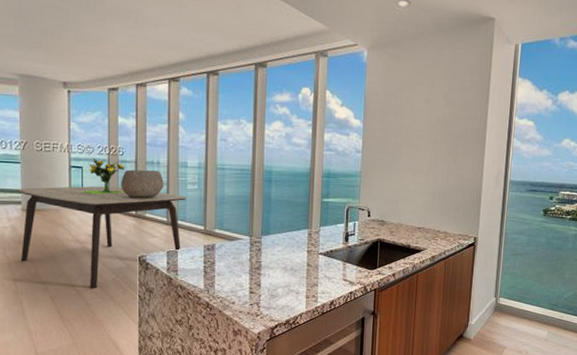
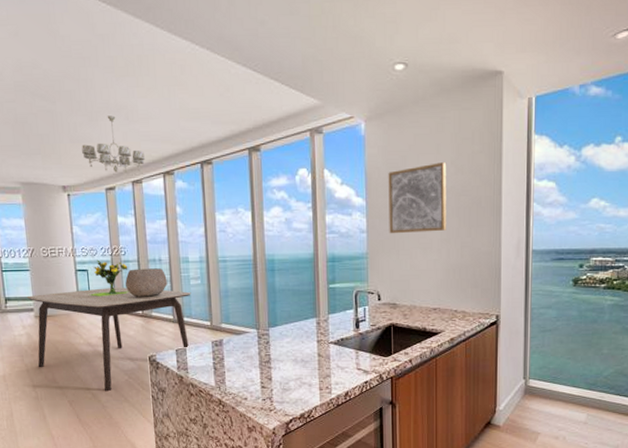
chandelier: none [87,18,152,76] -> present [82,116,146,172]
wall art: none [382,94,439,157] -> present [388,162,447,234]

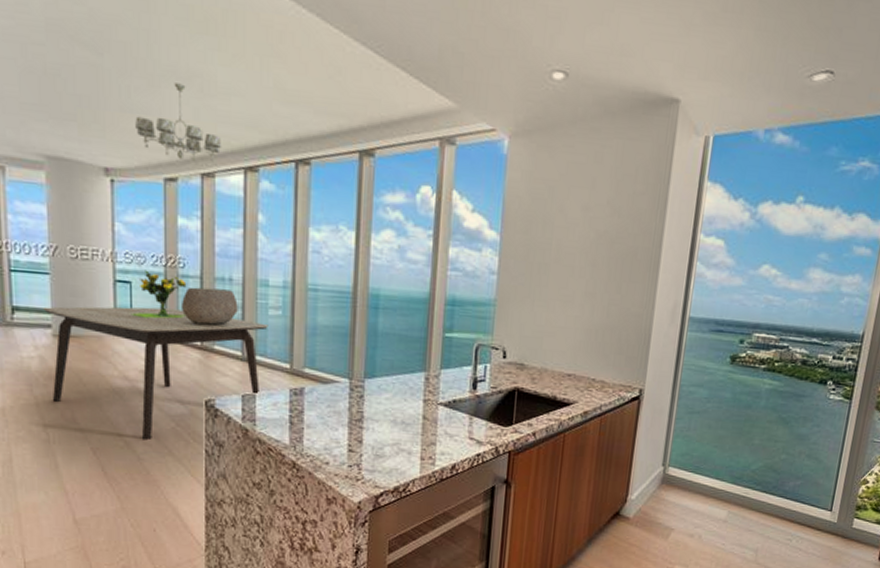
wall art: present [388,162,447,234] -> none [524,199,602,283]

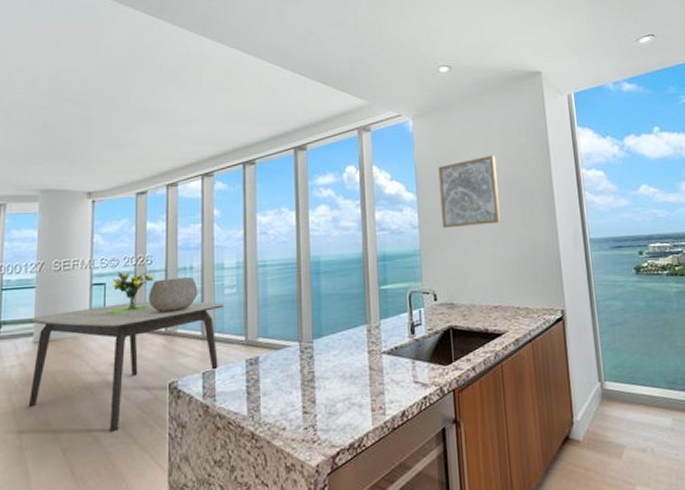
chandelier: present [135,83,222,163] -> none [114,119,184,176]
wall art: none [524,199,602,283] -> present [438,155,501,229]

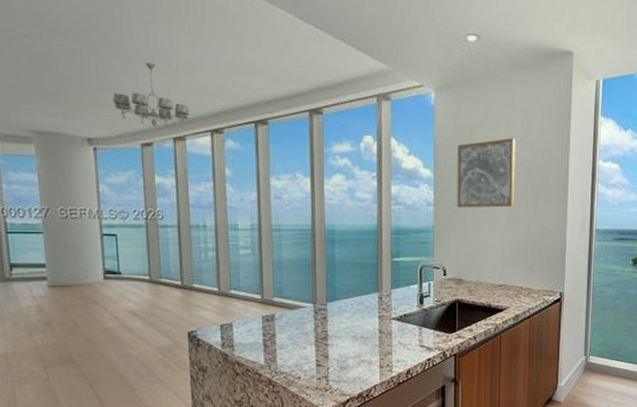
dining table: present [27,301,225,433] -> none [38,255,240,372]
bouquet: present [104,271,153,314] -> none [117,223,166,265]
chandelier: none [114,119,184,176] -> present [113,62,191,128]
ceramic pot: present [149,277,198,313] -> none [162,235,212,268]

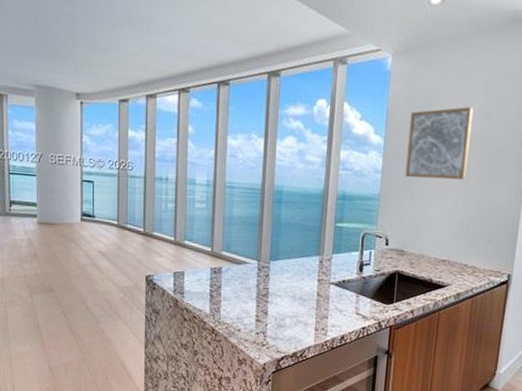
chandelier: present [113,62,191,128] -> none [99,25,162,86]

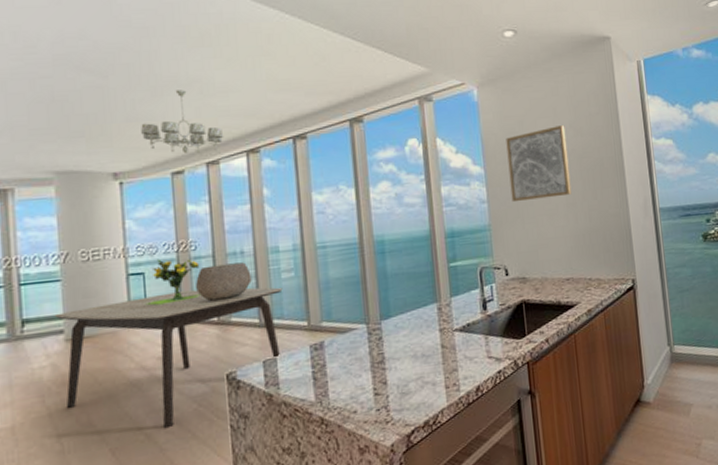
dining table: none [31,201,195,307] -> present [54,287,283,429]
bouquet: none [93,172,134,211] -> present [145,259,200,306]
chandelier: none [99,25,162,86] -> present [141,90,224,154]
ceramic pot: none [130,185,172,216] -> present [196,262,252,302]

